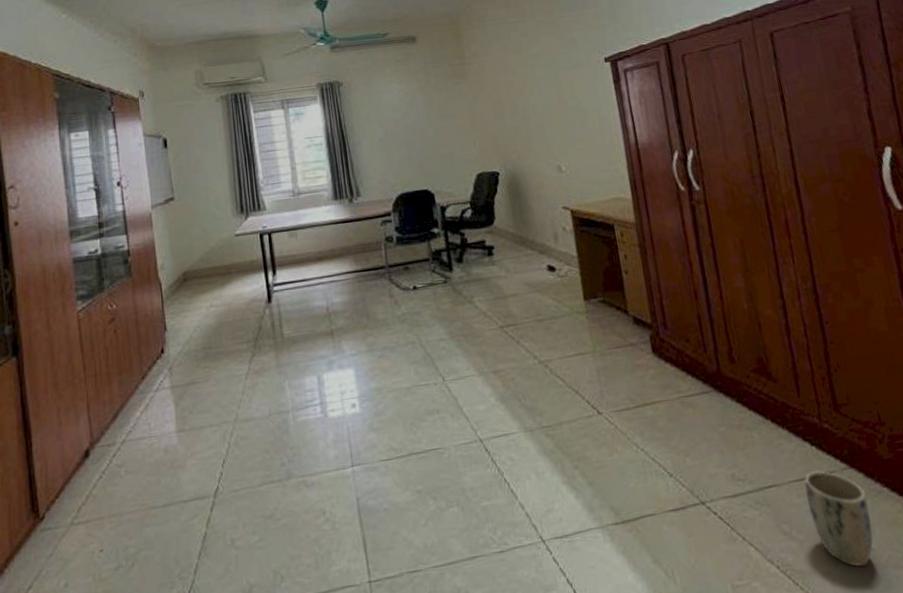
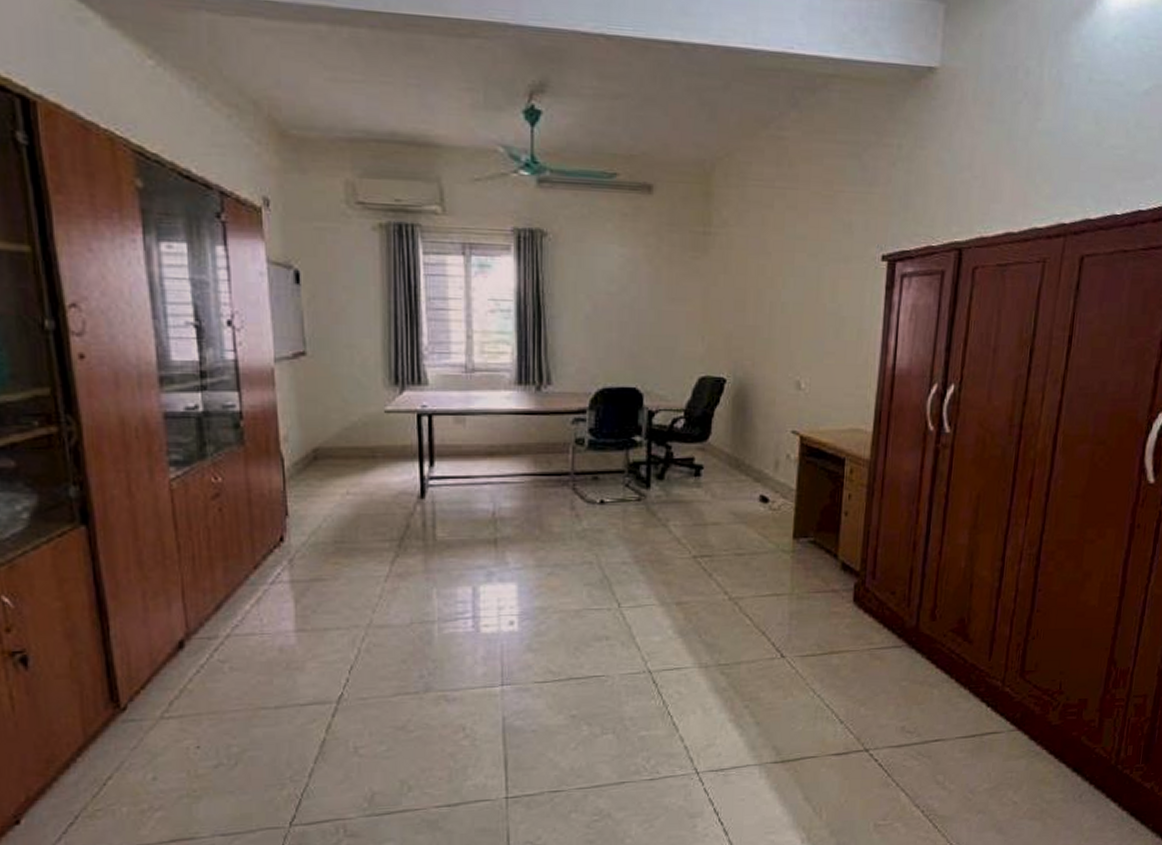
plant pot: present [804,471,873,567] -> none [966,730,1025,816]

